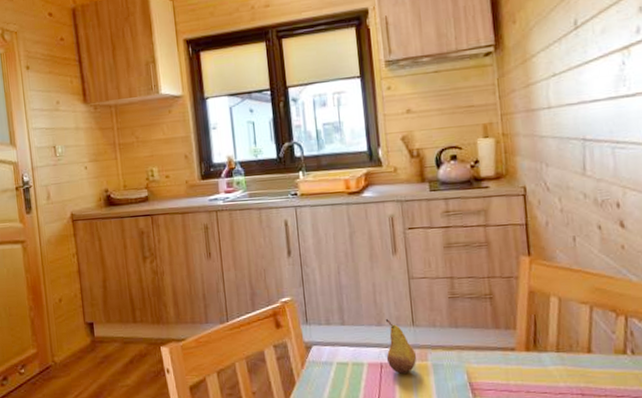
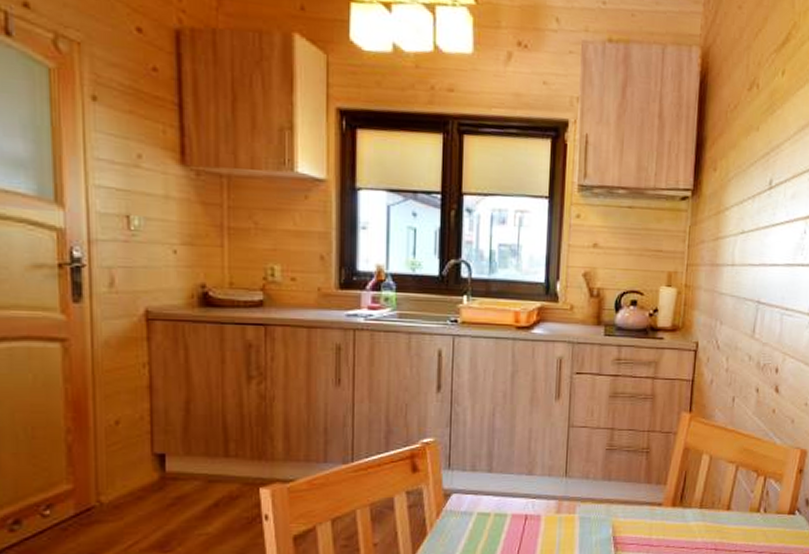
fruit: present [385,319,417,374] -> none [532,468,565,526]

